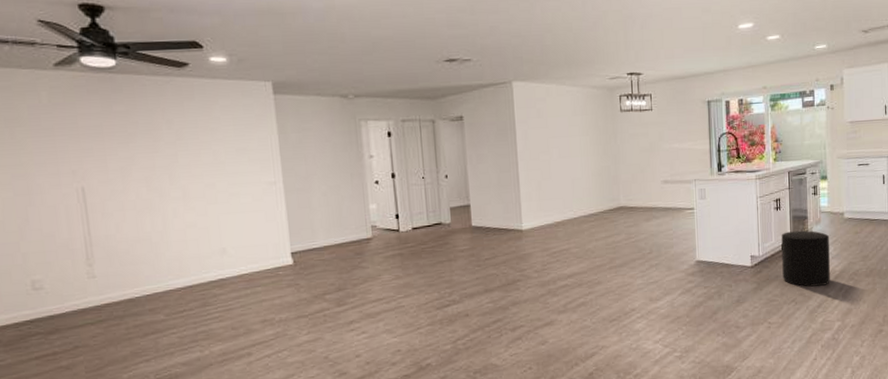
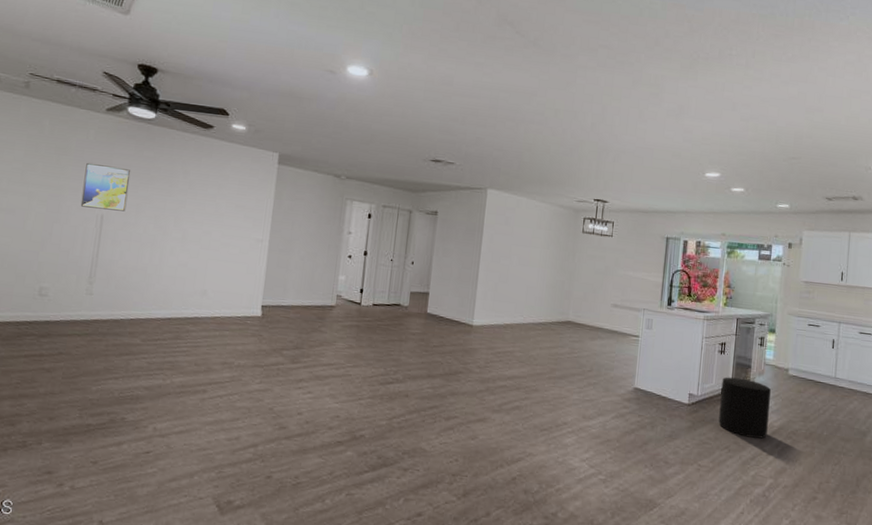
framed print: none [47,130,109,182] -> present [80,162,131,212]

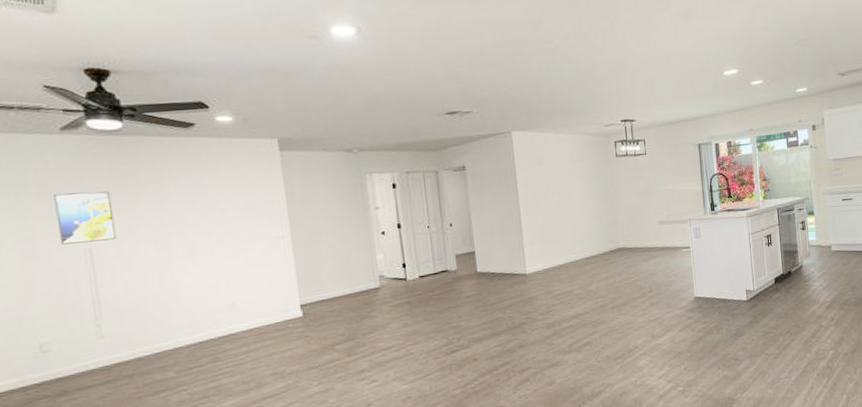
stool: present [718,376,771,439] -> none [774,264,822,318]

